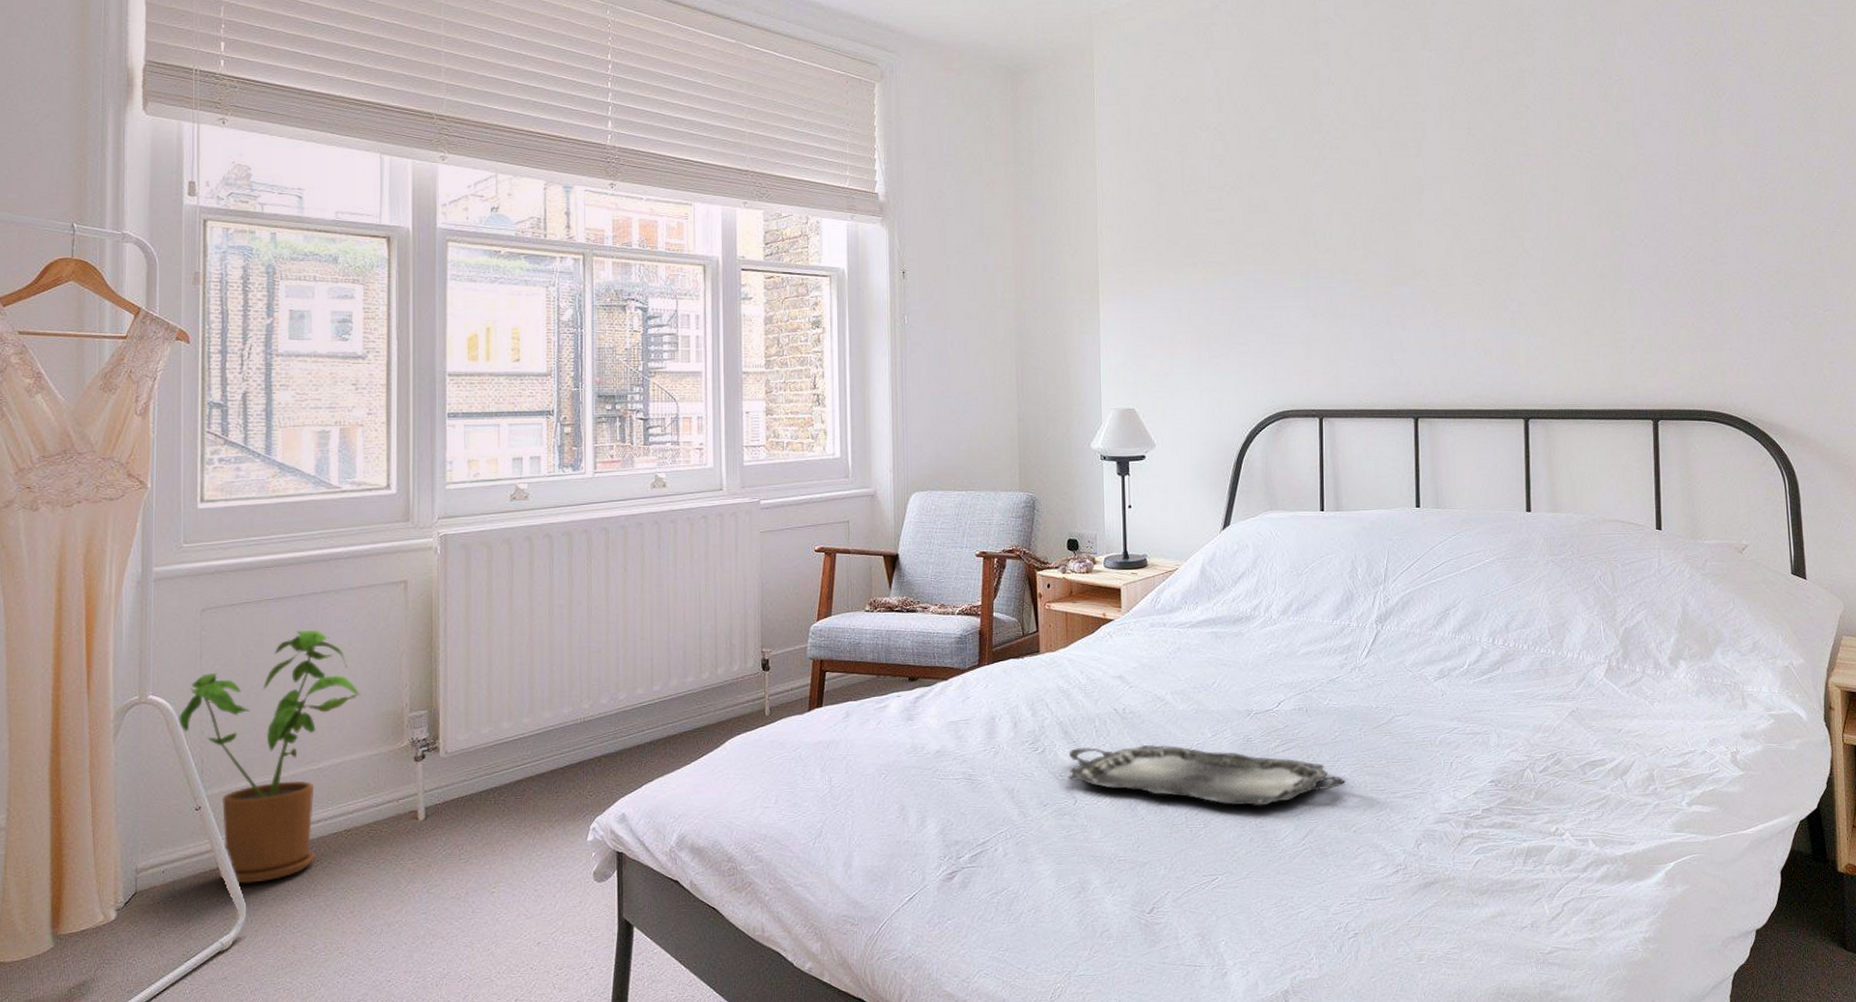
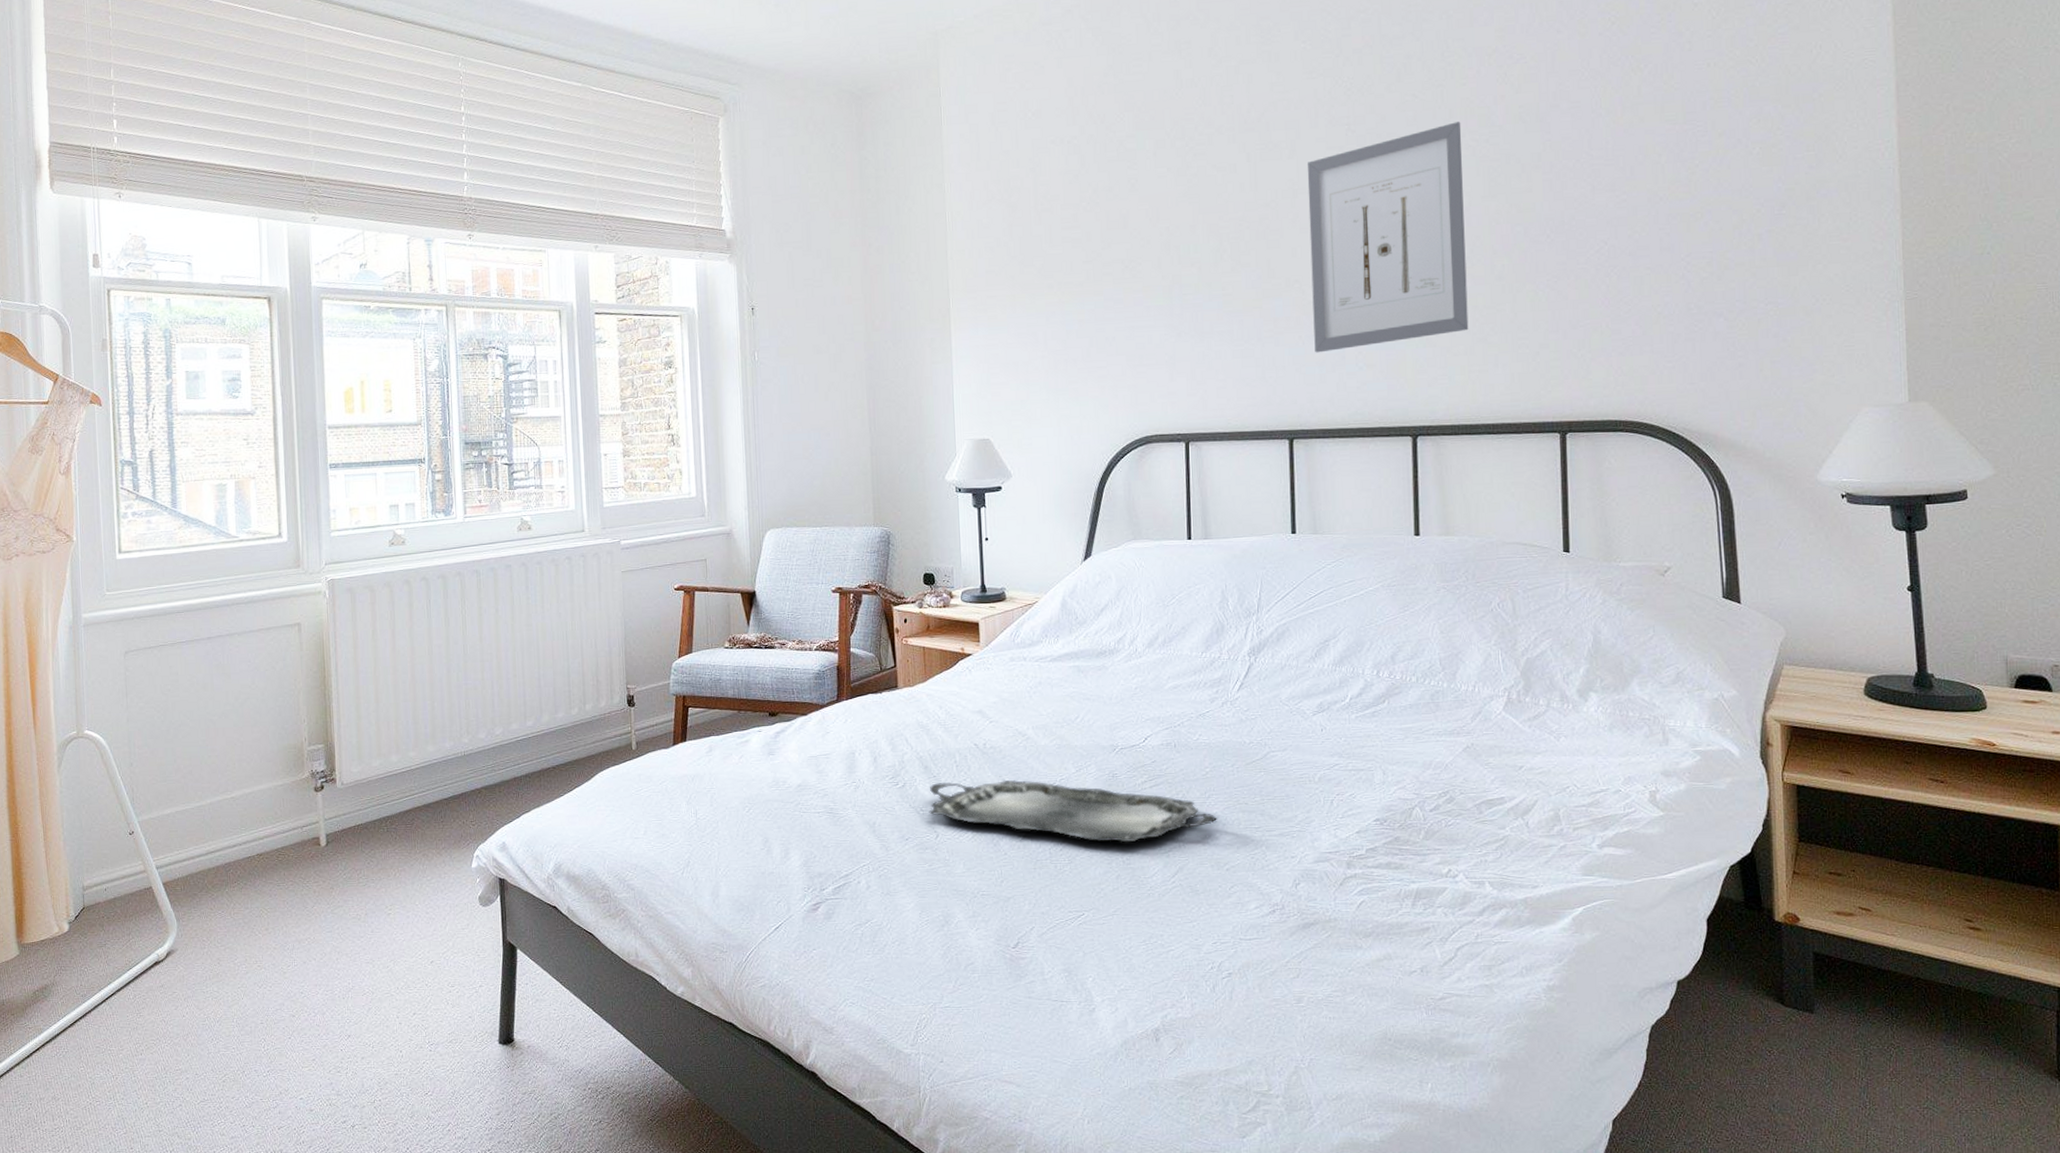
house plant: present [179,630,361,884] -> none [111,670,266,902]
wall art: none [1432,133,1574,338] -> present [1307,122,1469,353]

